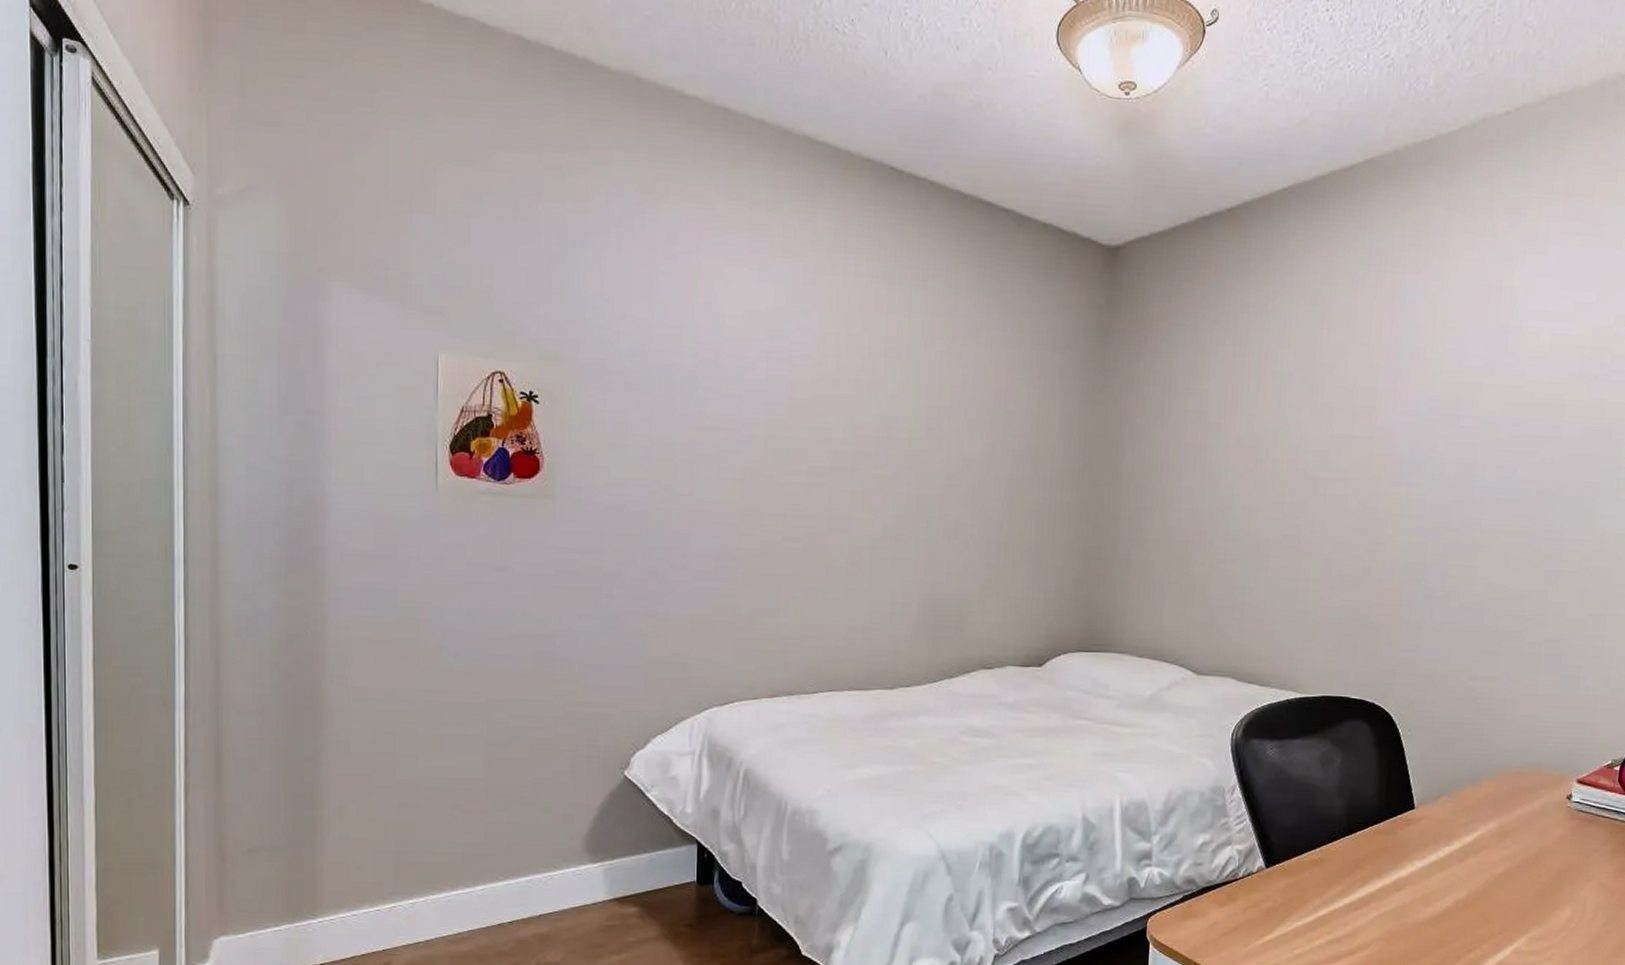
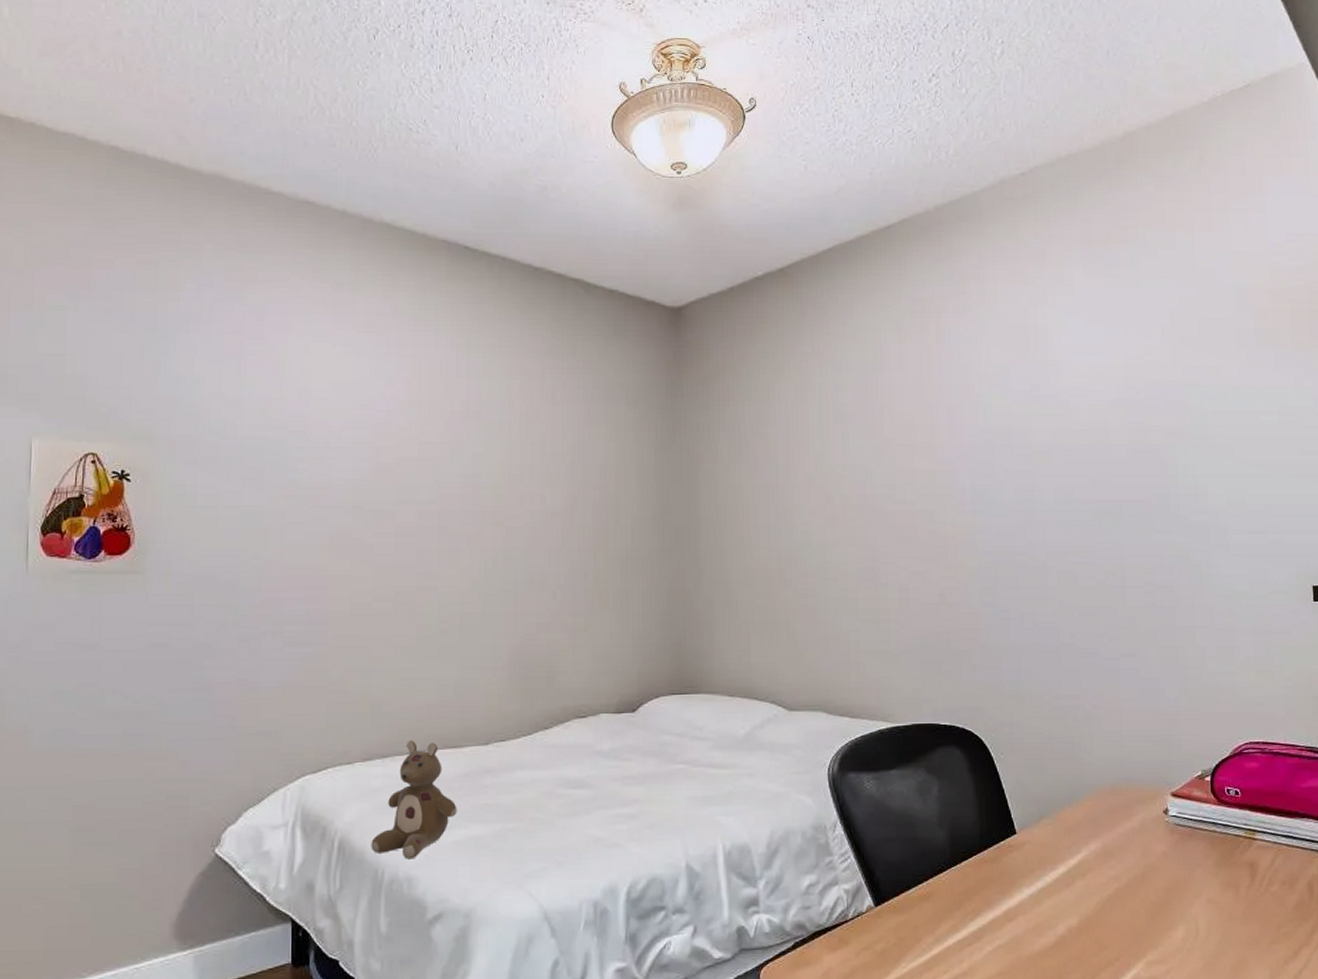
stuffed bear: none [775,680,861,794] -> present [371,741,457,860]

